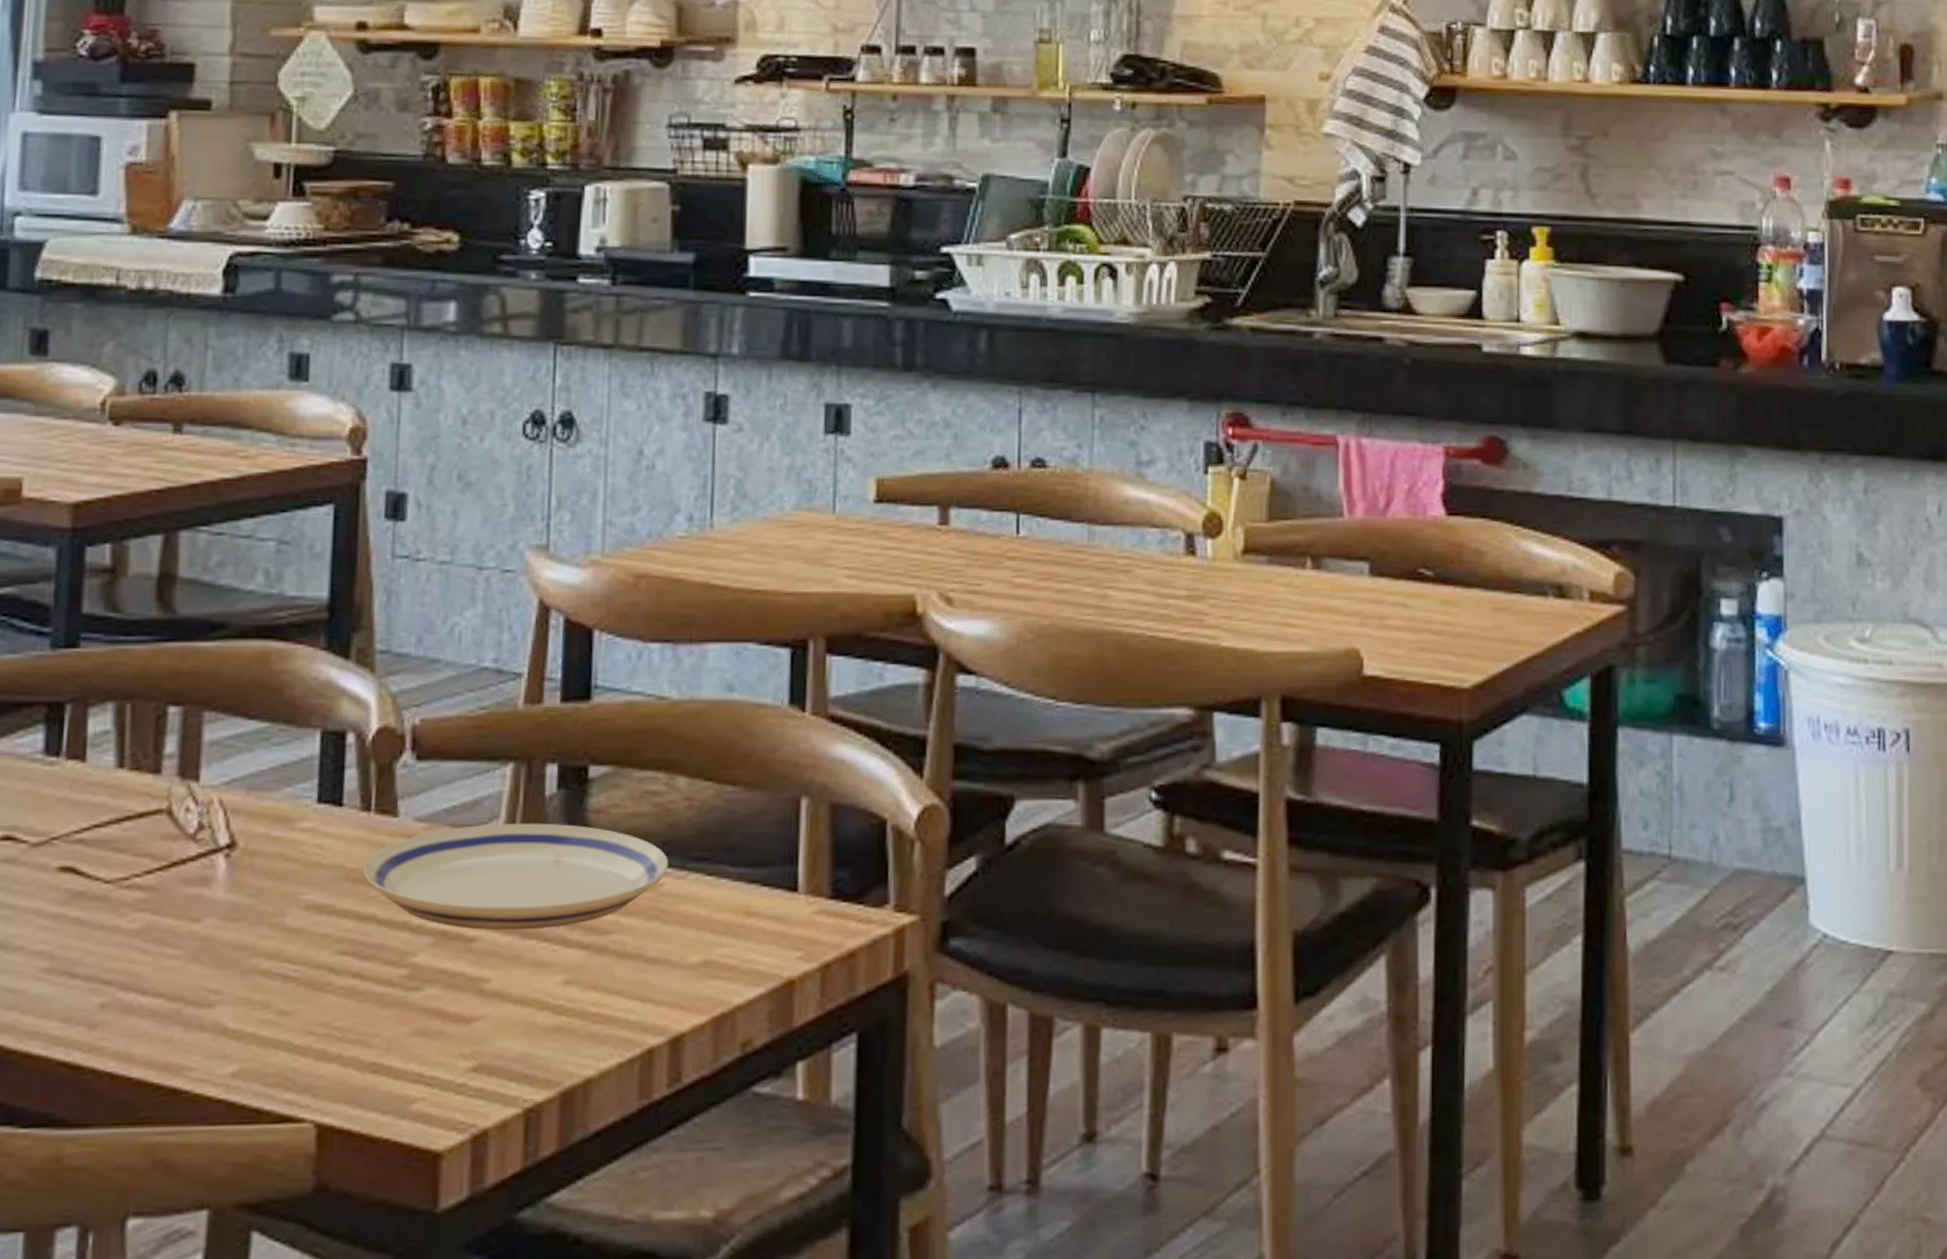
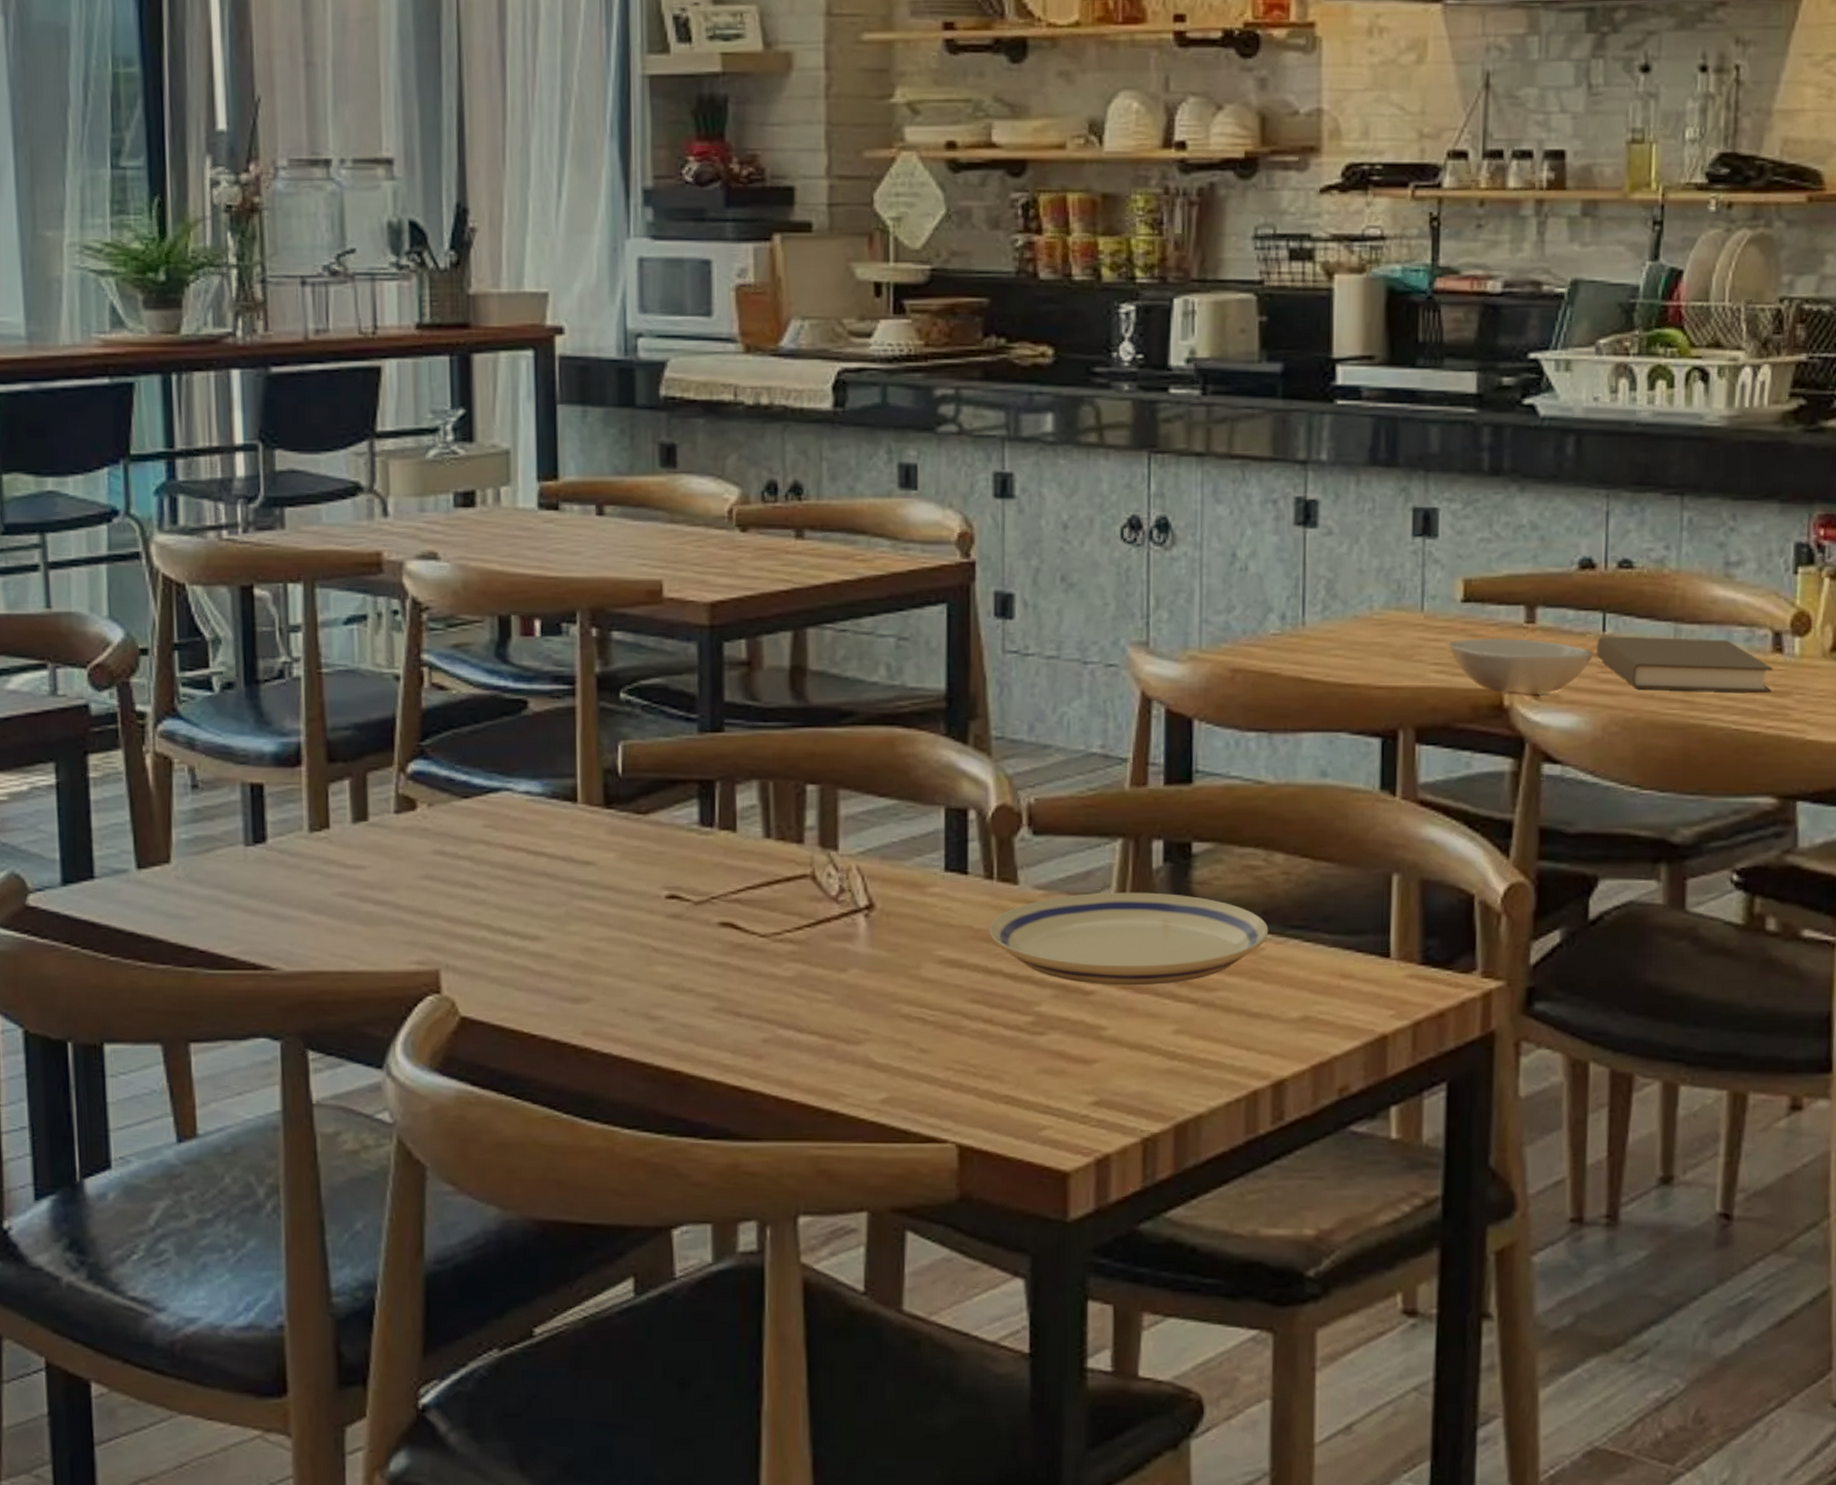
soup bowl: none [861,541,1007,602] -> present [1449,638,1593,695]
book: none [1011,538,1186,597] -> present [1597,636,1773,692]

